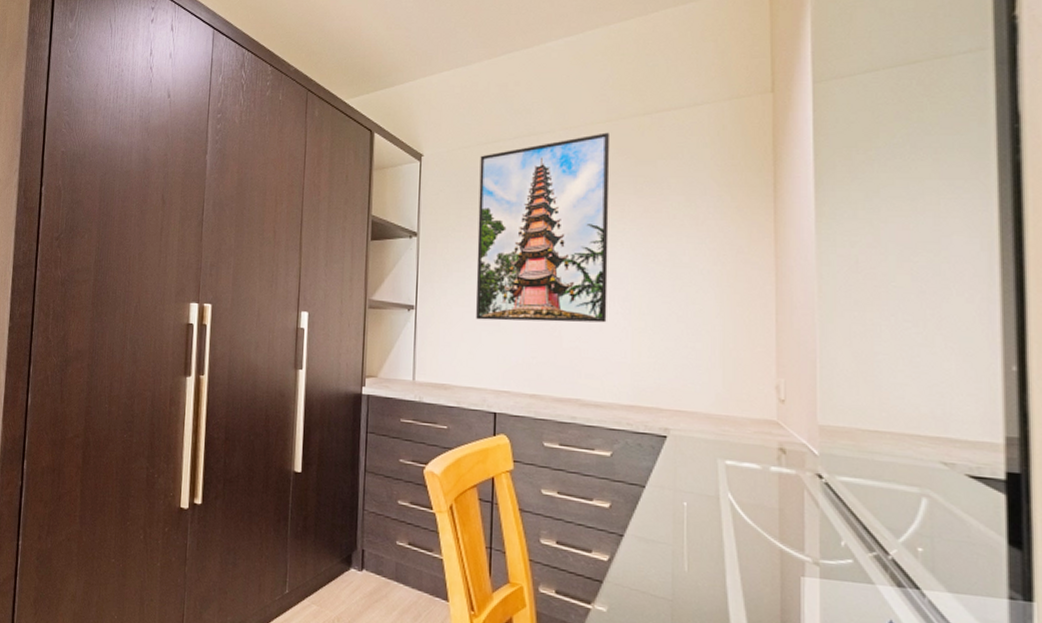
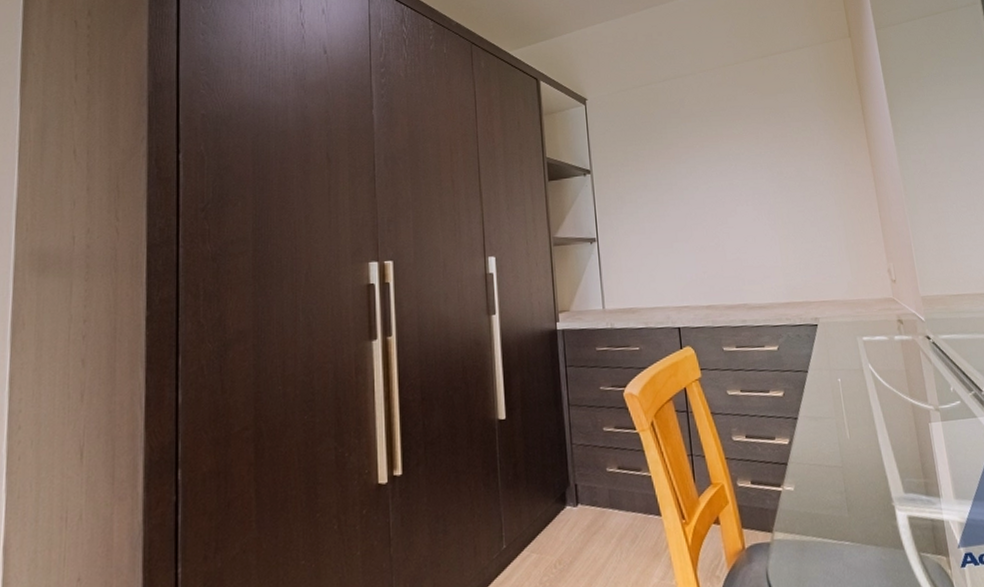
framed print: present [476,132,611,323] -> none [637,73,758,244]

